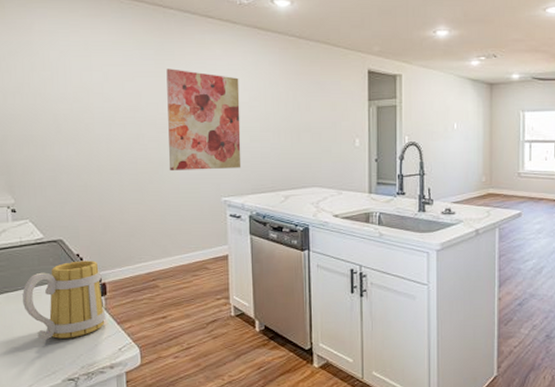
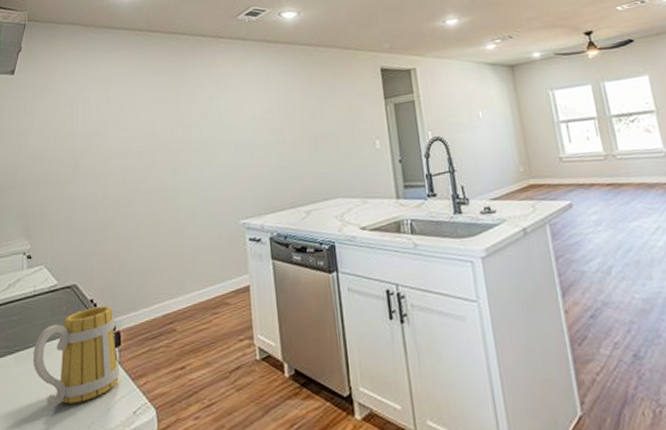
wall art: present [166,68,242,170] -> none [180,91,259,196]

